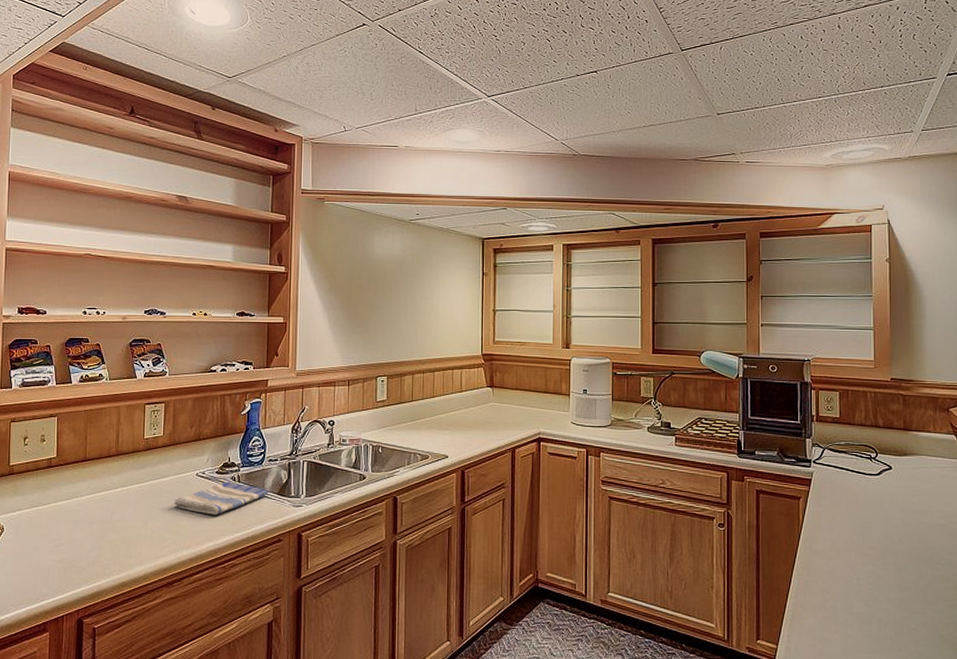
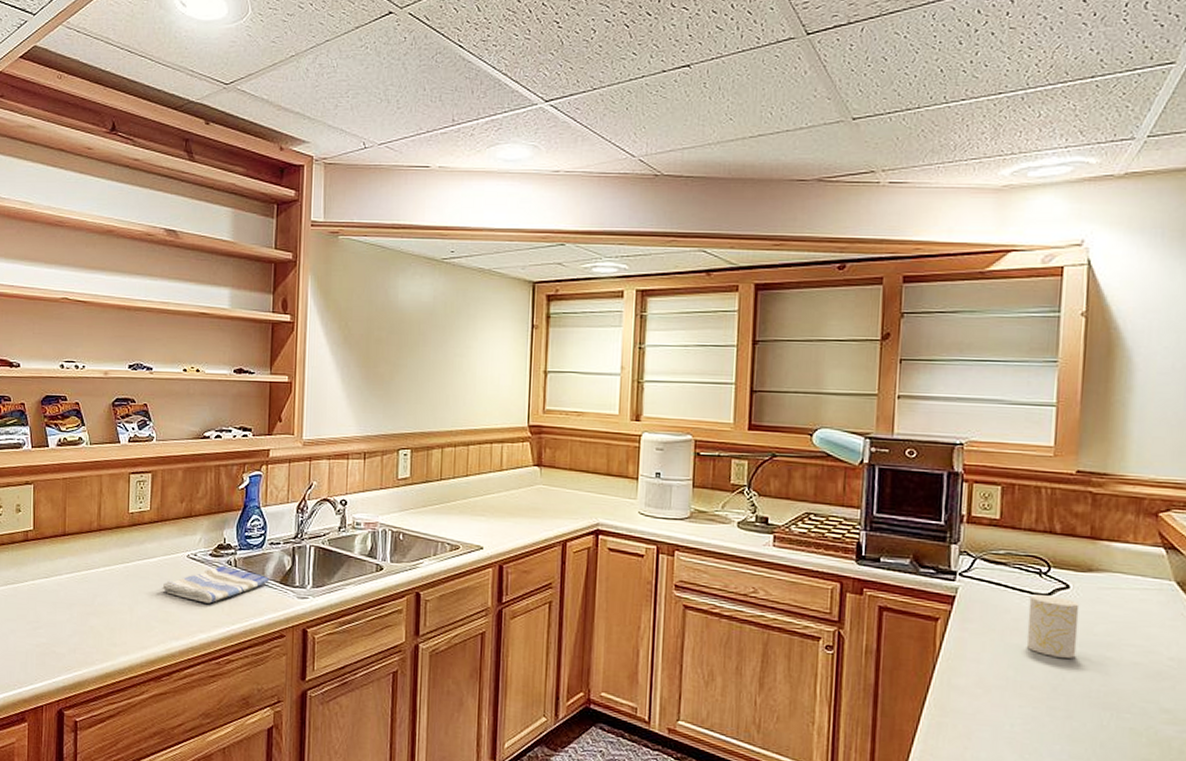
cup: none [864,475,900,524] -> present [1026,594,1080,658]

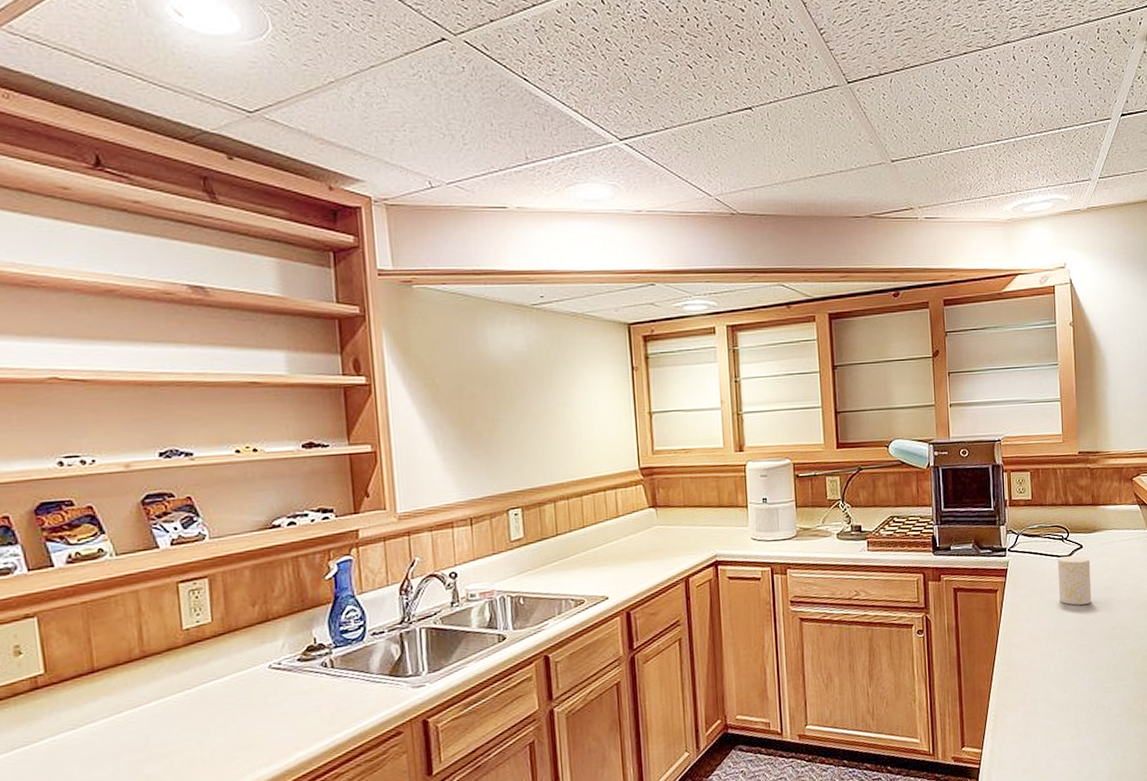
dish towel: present [162,565,270,604] -> none [240,669,377,717]

